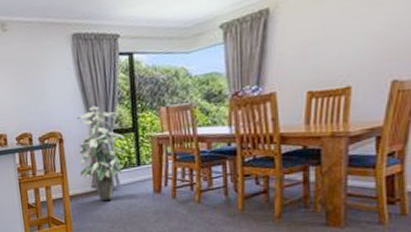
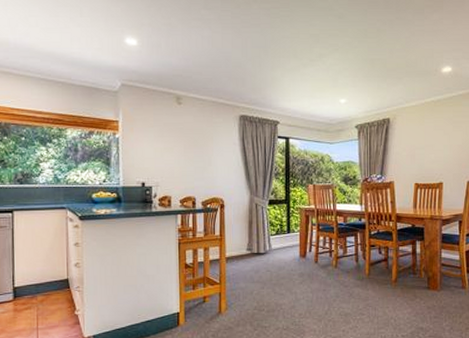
indoor plant: present [77,106,125,200] -> none [237,178,278,263]

